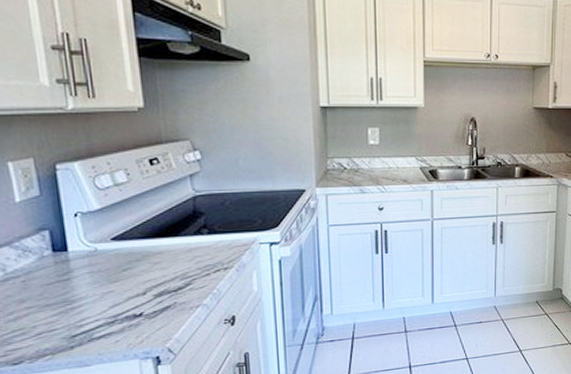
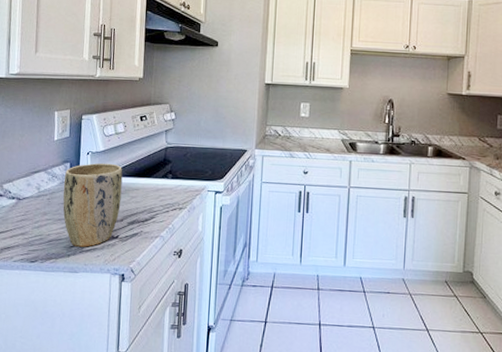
plant pot: none [43,224,140,335] -> present [63,162,123,247]

